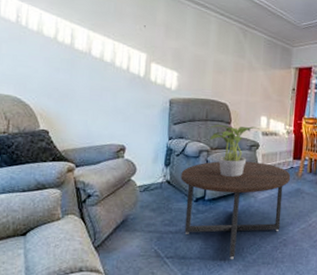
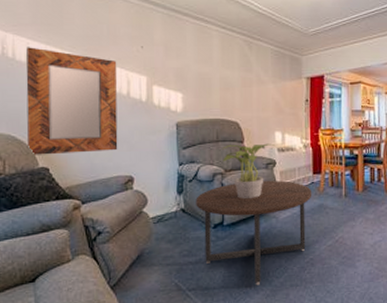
home mirror: none [30,17,121,120] -> present [26,47,118,155]

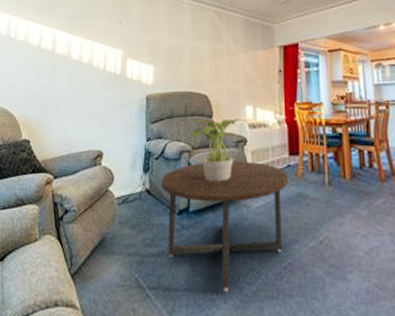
home mirror: present [26,47,118,155] -> none [14,27,98,127]

